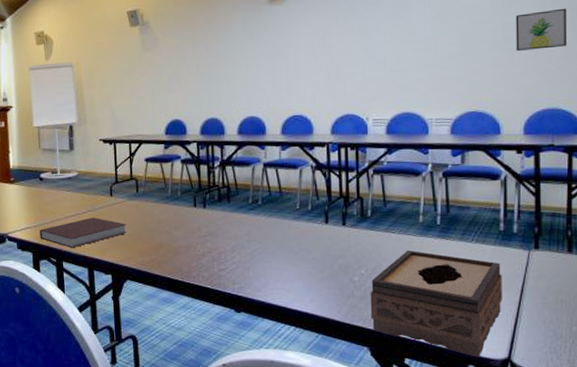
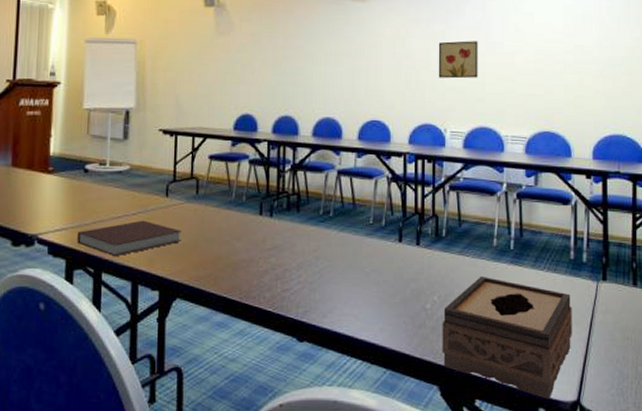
wall art: none [357,30,399,70] -> present [438,41,478,79]
wall art: present [515,8,568,51] -> none [585,36,631,75]

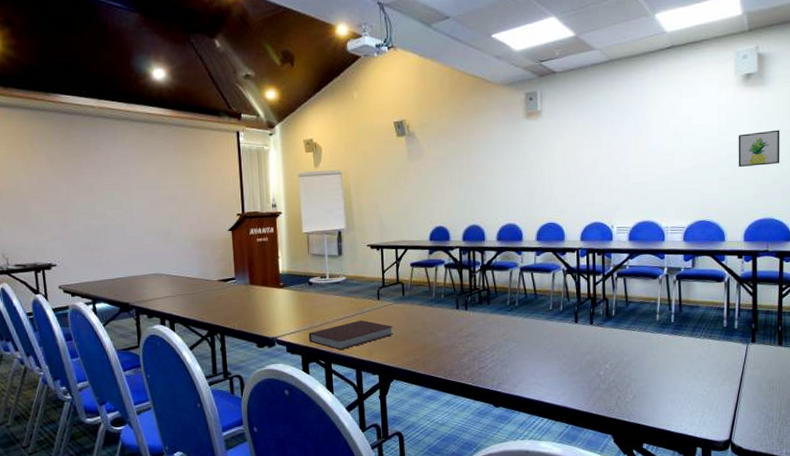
wall art: present [438,41,478,79] -> none [604,146,640,182]
tissue box: present [442,275,572,399] -> none [614,345,725,440]
wall art: none [585,36,631,75] -> present [738,130,780,167]

